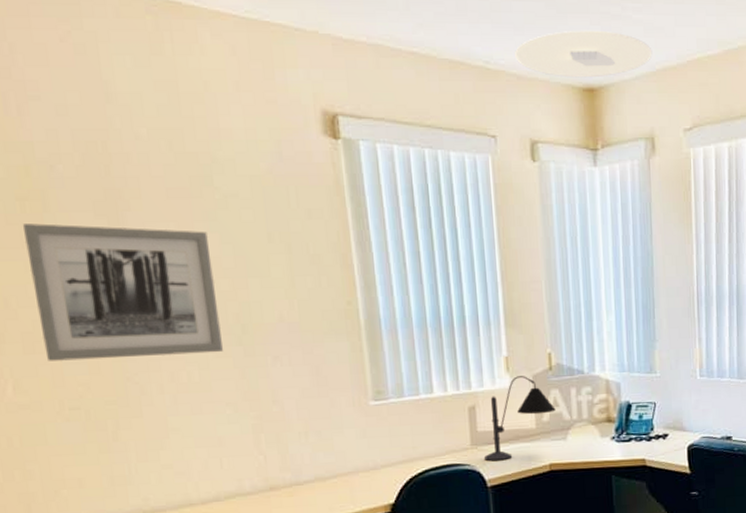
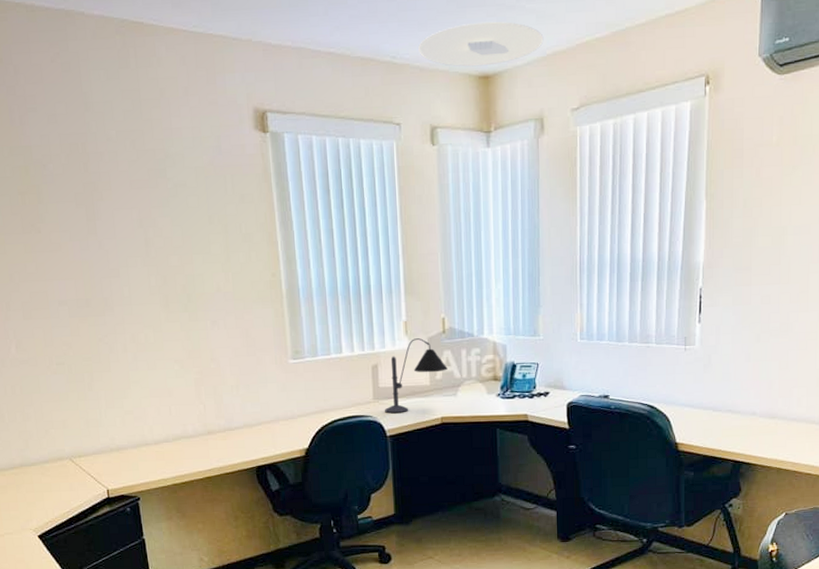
wall art: present [22,223,224,361] -> none [23,213,173,325]

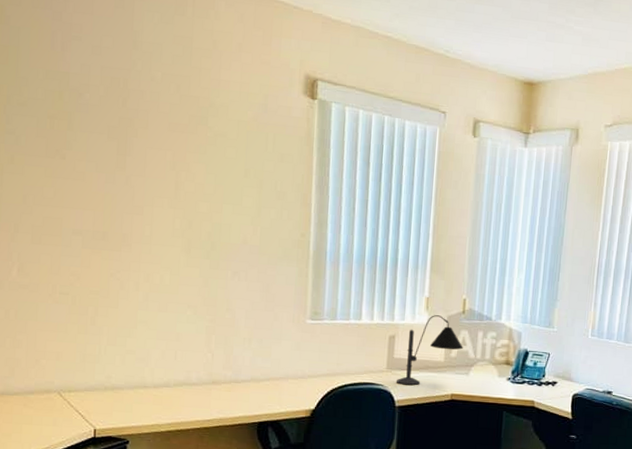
ceiling light: present [418,21,544,67] -> none [471,33,587,74]

